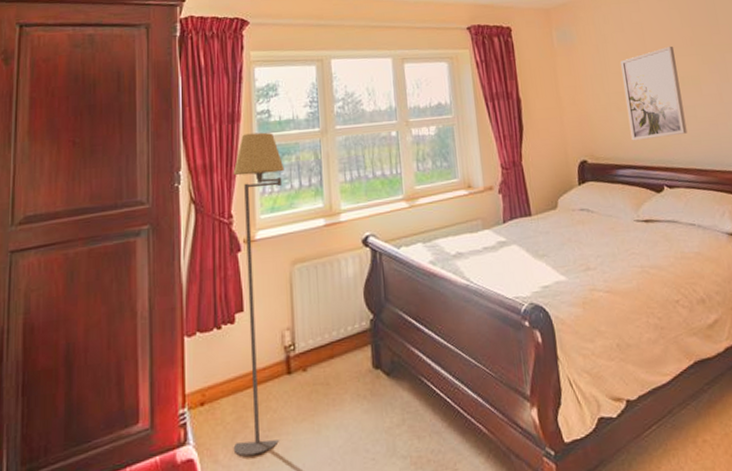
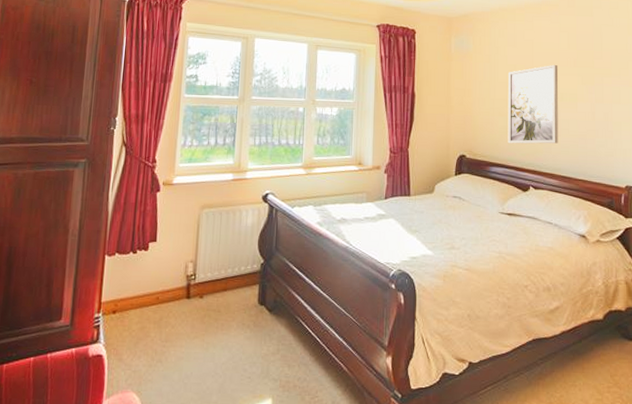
floor lamp: present [233,132,285,457] -> none [135,93,204,360]

